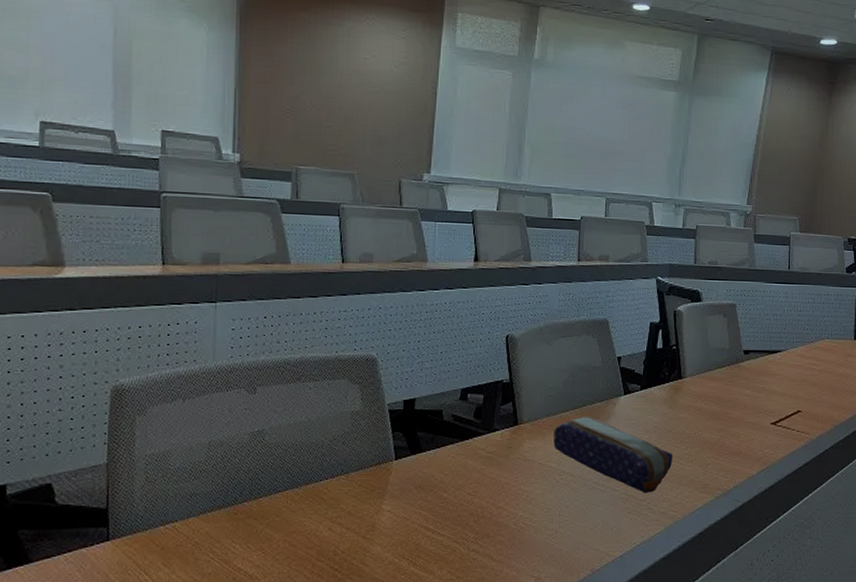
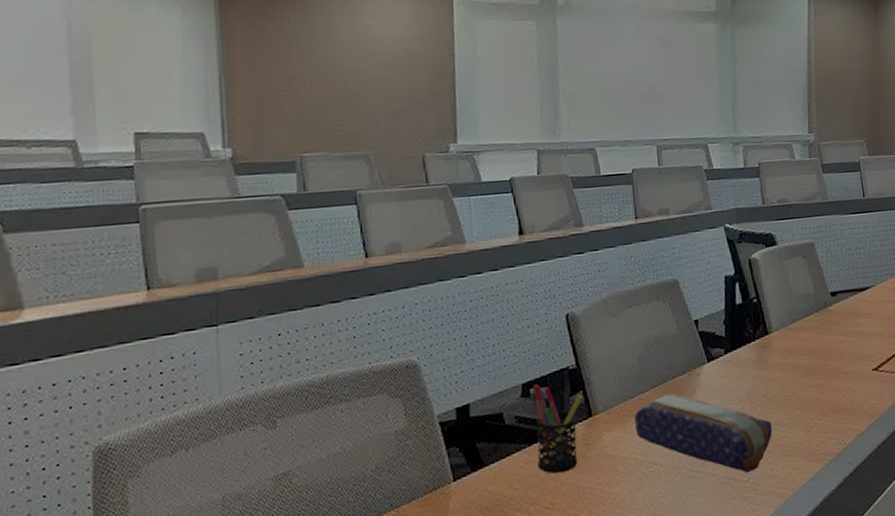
pen holder: none [466,391,512,468] -> present [532,384,583,474]

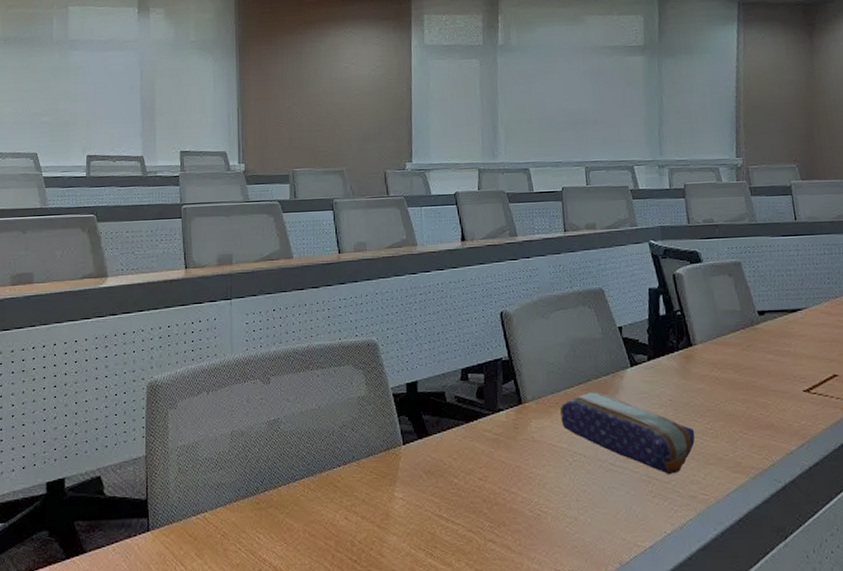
pen holder: present [532,384,583,474] -> none [469,371,514,451]

